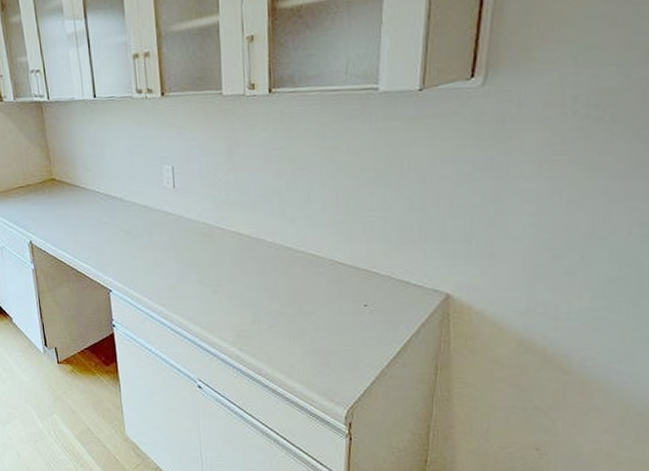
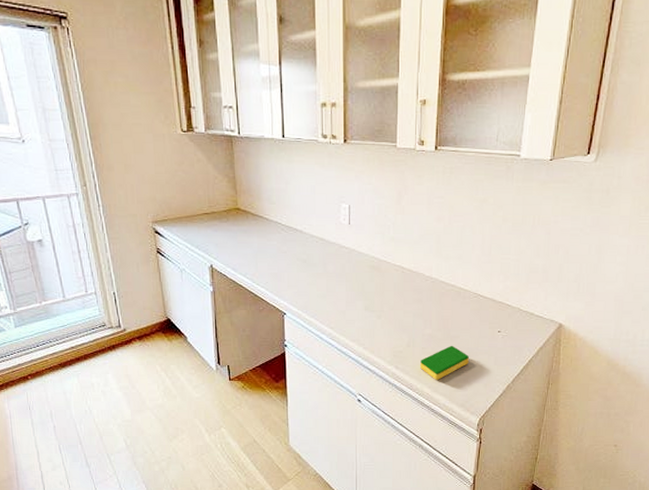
dish sponge: none [268,323,329,364] -> present [420,345,469,380]

